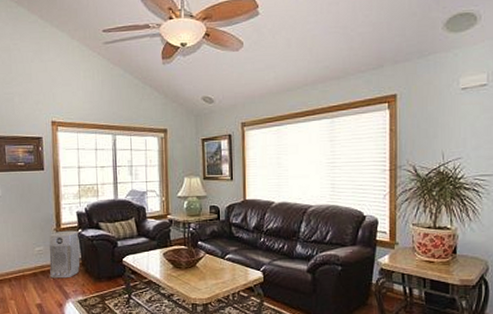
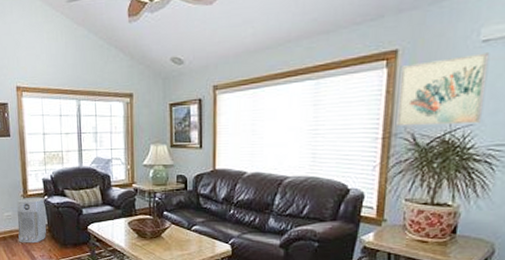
wall art: none [400,98,468,160] -> present [396,52,490,127]

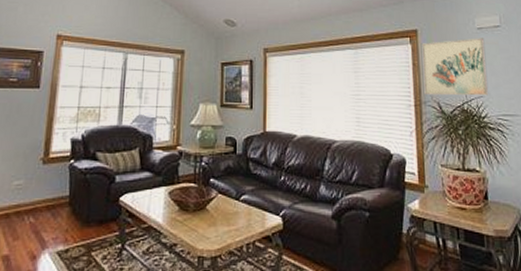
air purifier: present [17,197,47,244] -> none [26,160,69,222]

